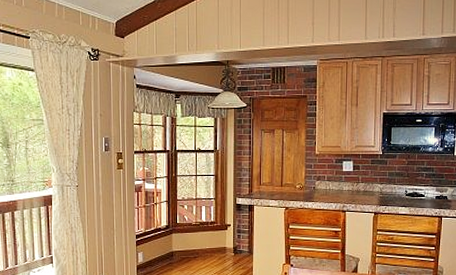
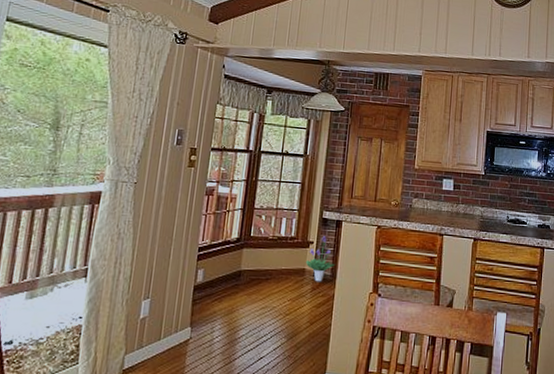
potted plant: none [225,219,252,258] -> present [305,236,336,282]

